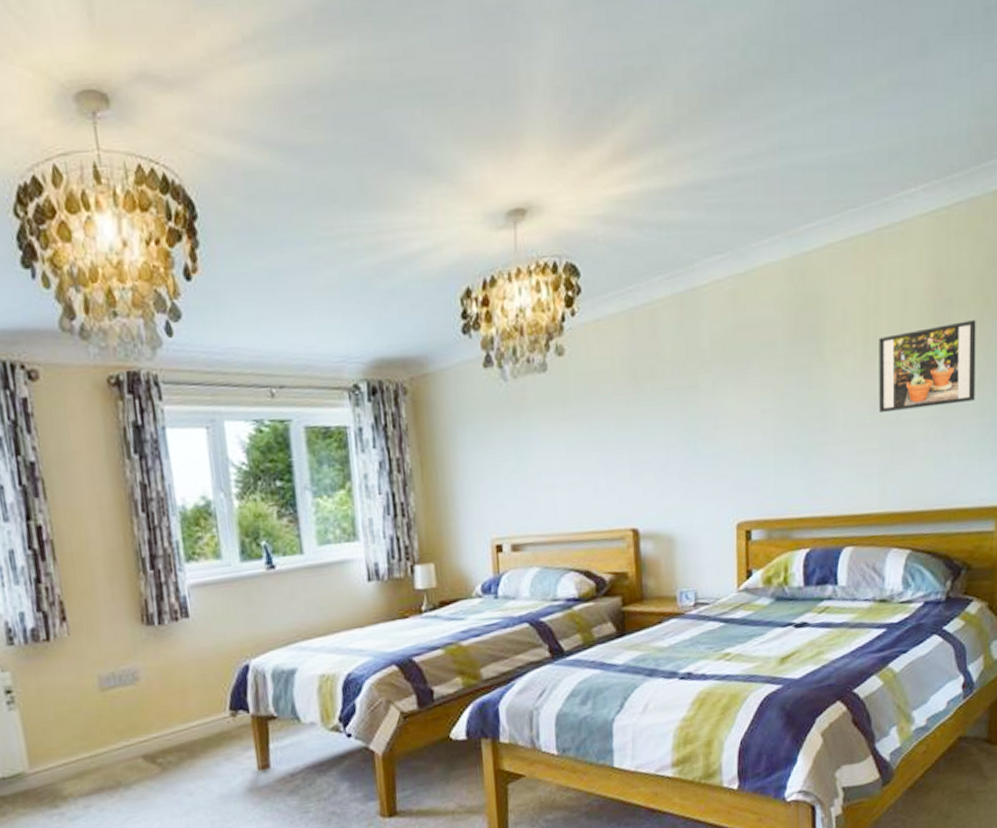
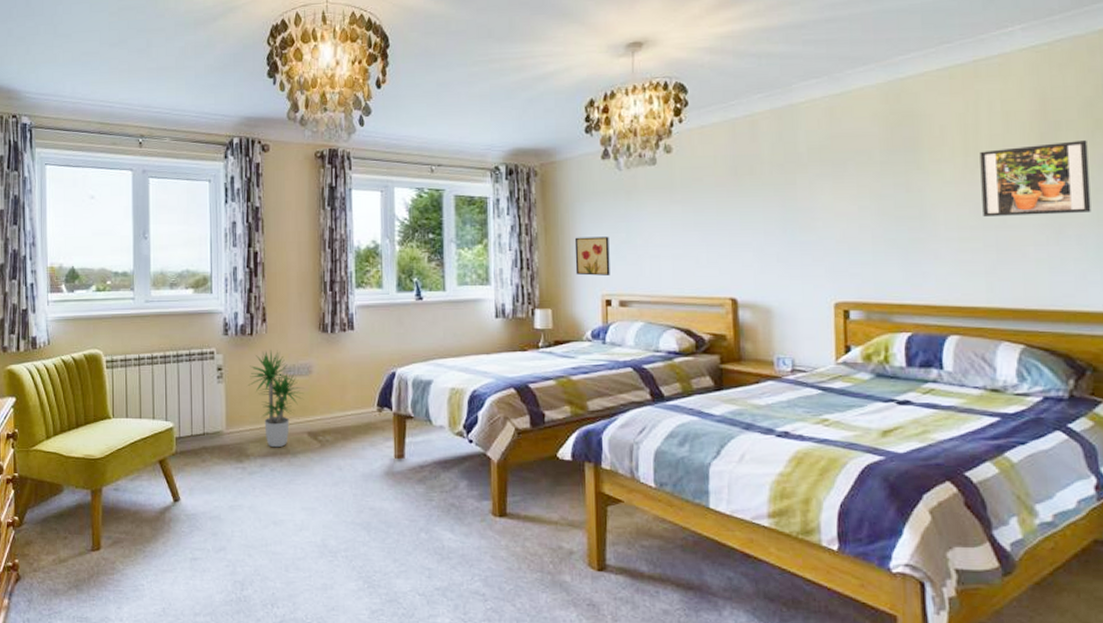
potted plant: none [51,656,133,783] -> present [247,350,304,448]
wall art: none [456,466,500,518] -> present [574,236,610,276]

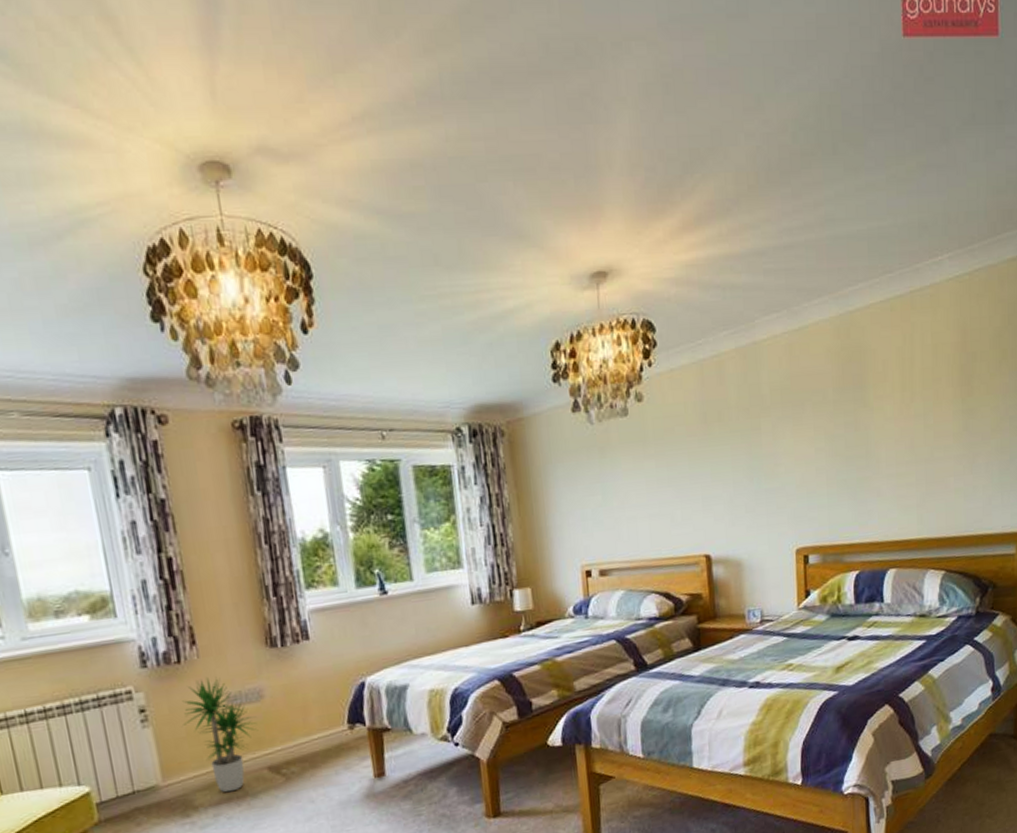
wall art: present [574,236,610,276] -> none [549,500,589,547]
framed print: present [979,140,1091,216] -> none [914,371,997,451]

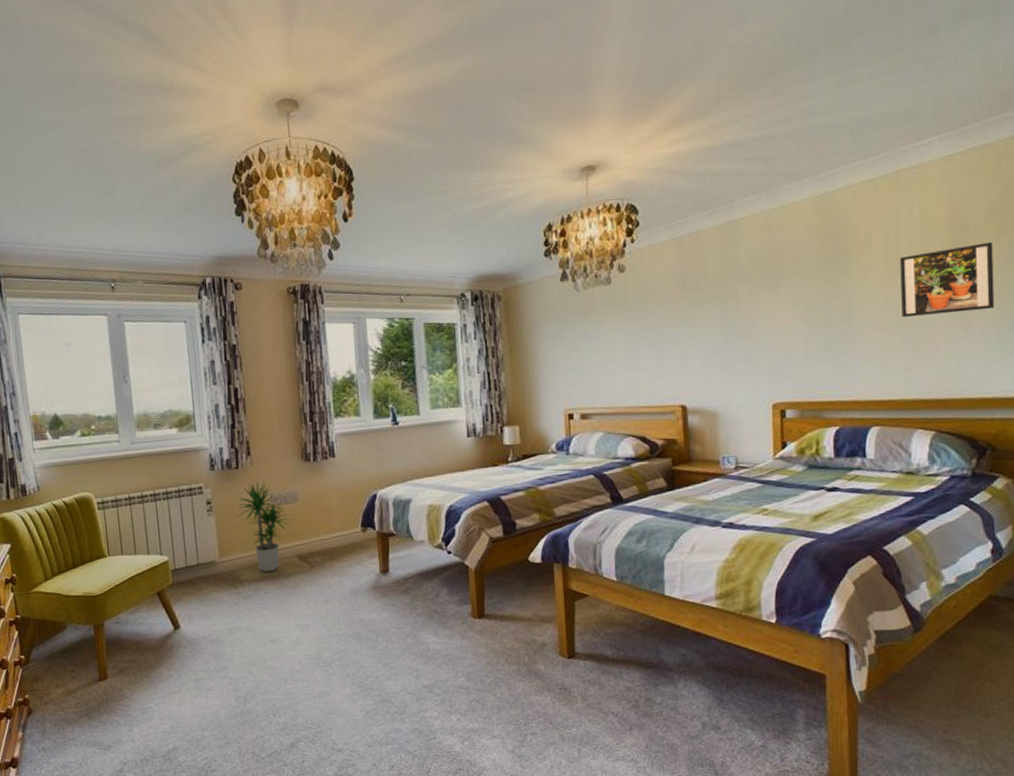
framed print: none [914,371,997,451] -> present [900,242,995,317]

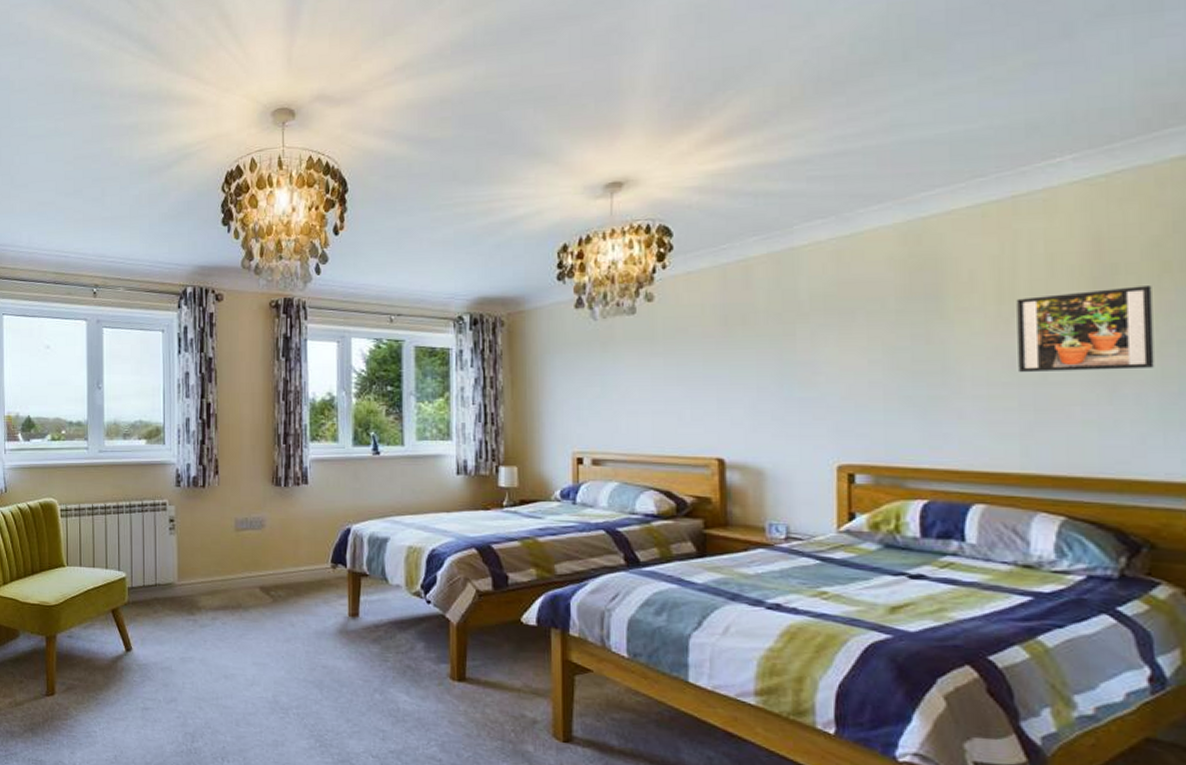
potted plant: present [237,481,292,573] -> none [199,503,257,602]

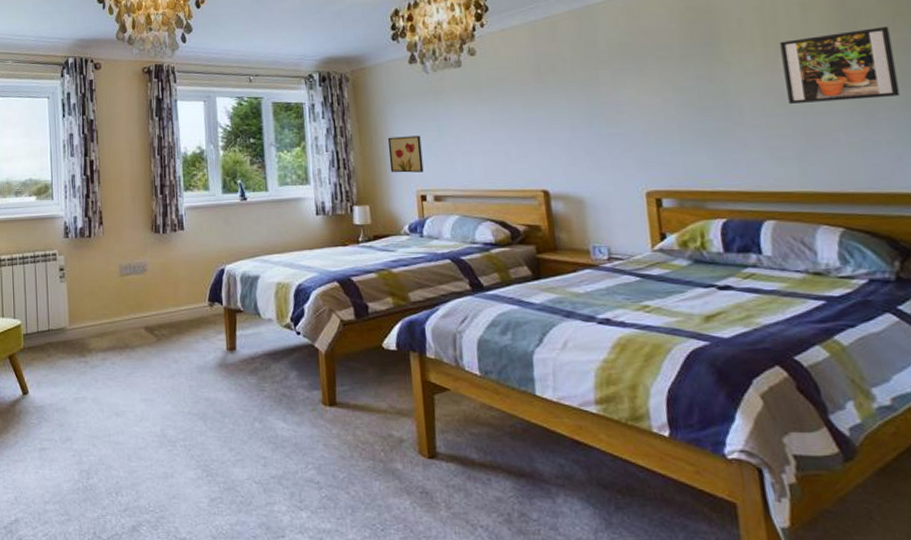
wall art: none [543,391,582,432] -> present [387,135,424,173]

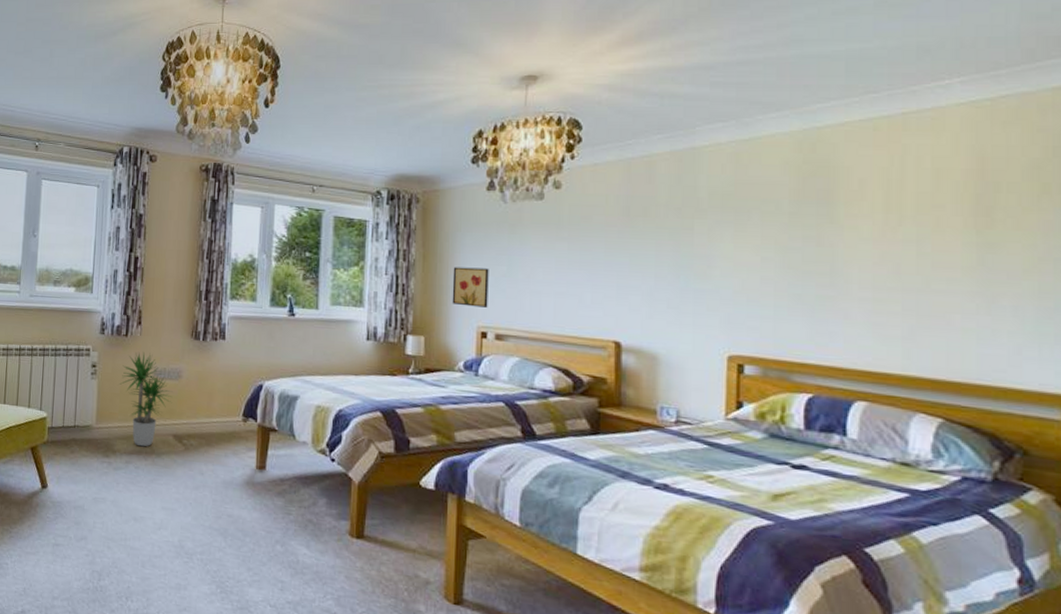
potted plant: none [87,250,140,342] -> present [119,352,173,447]
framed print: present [779,27,900,104] -> none [903,204,1032,283]

